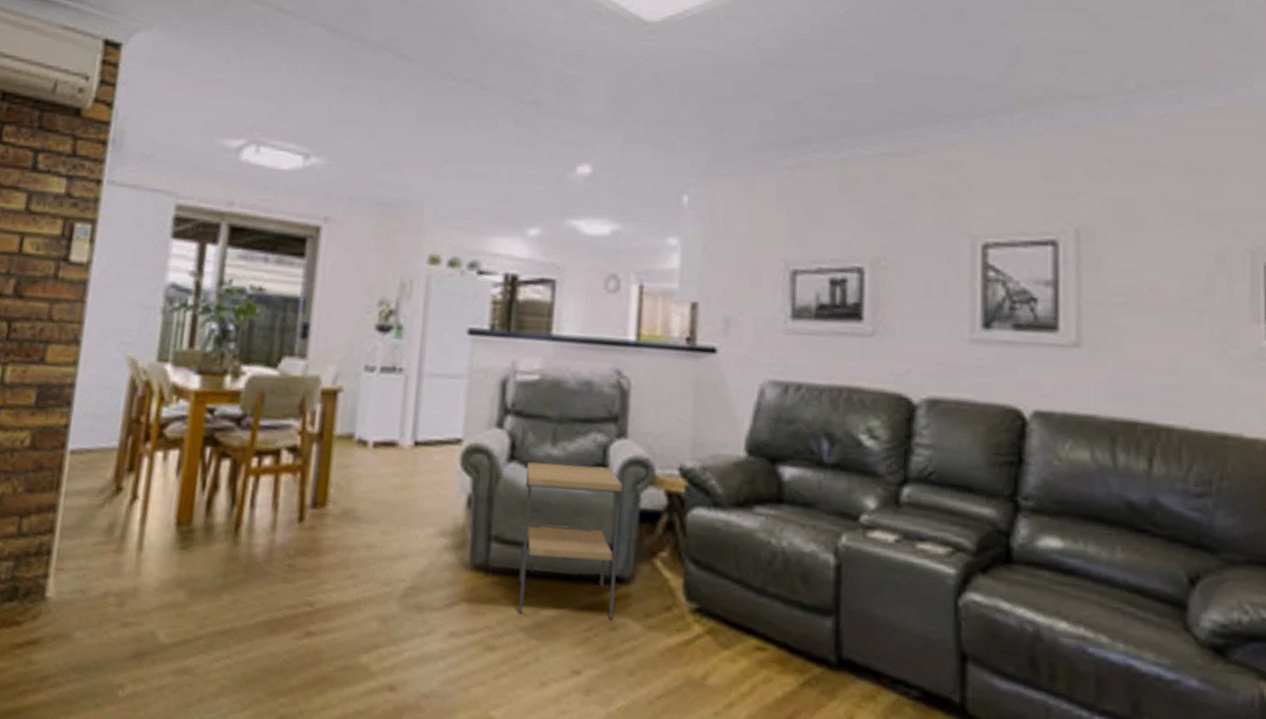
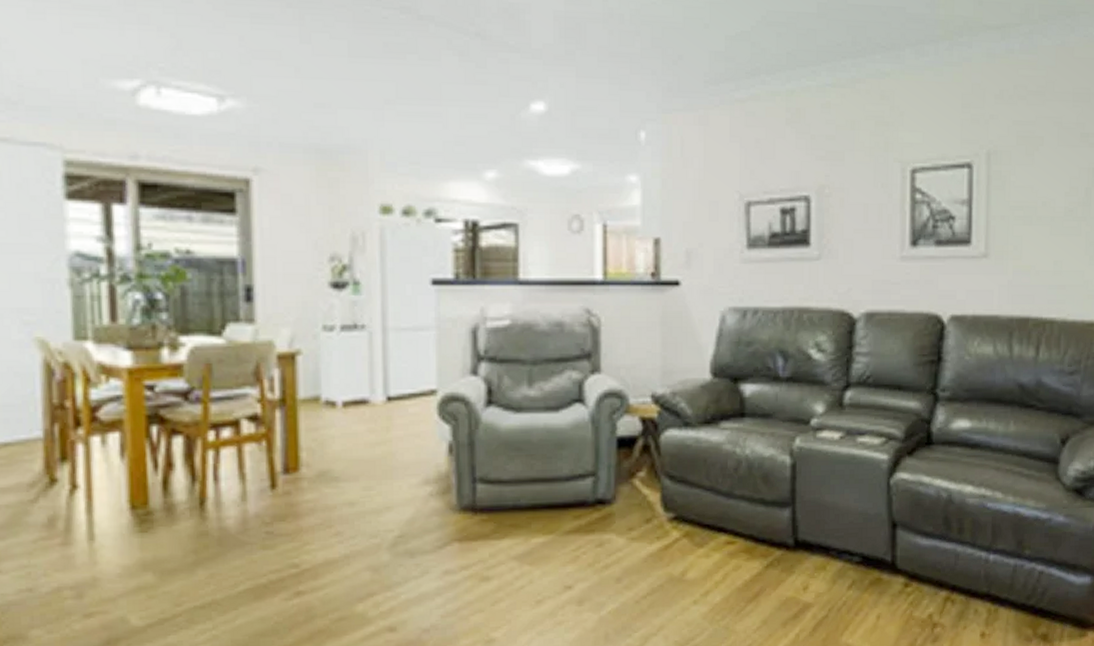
side table: present [518,462,623,619] -> none [505,402,600,544]

